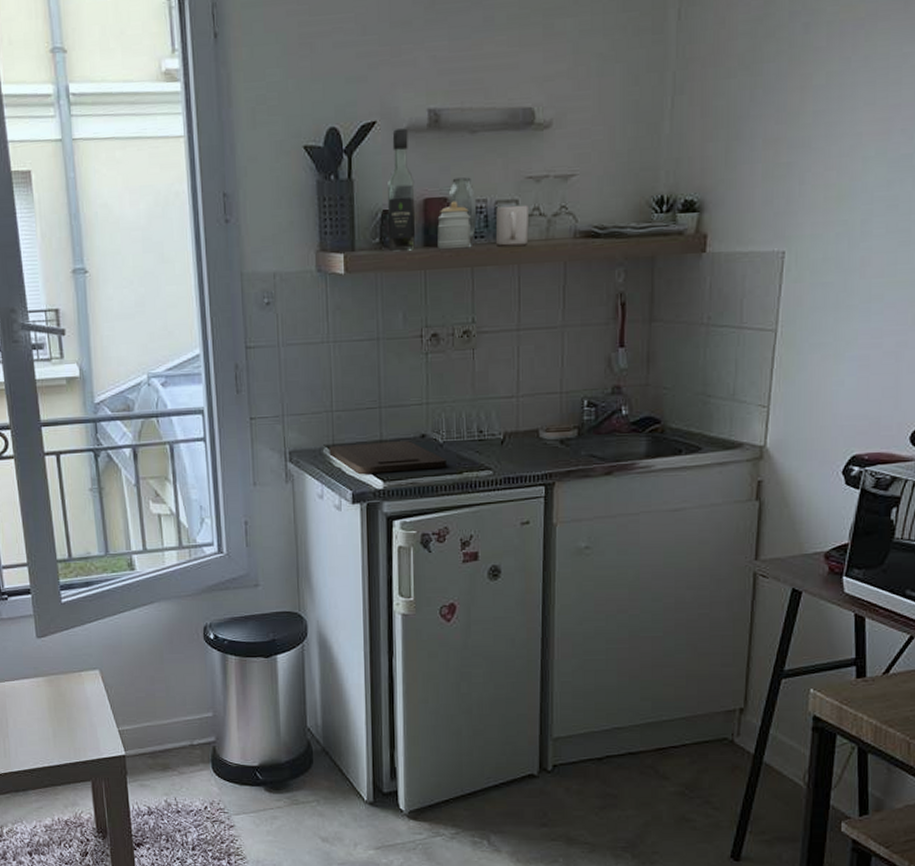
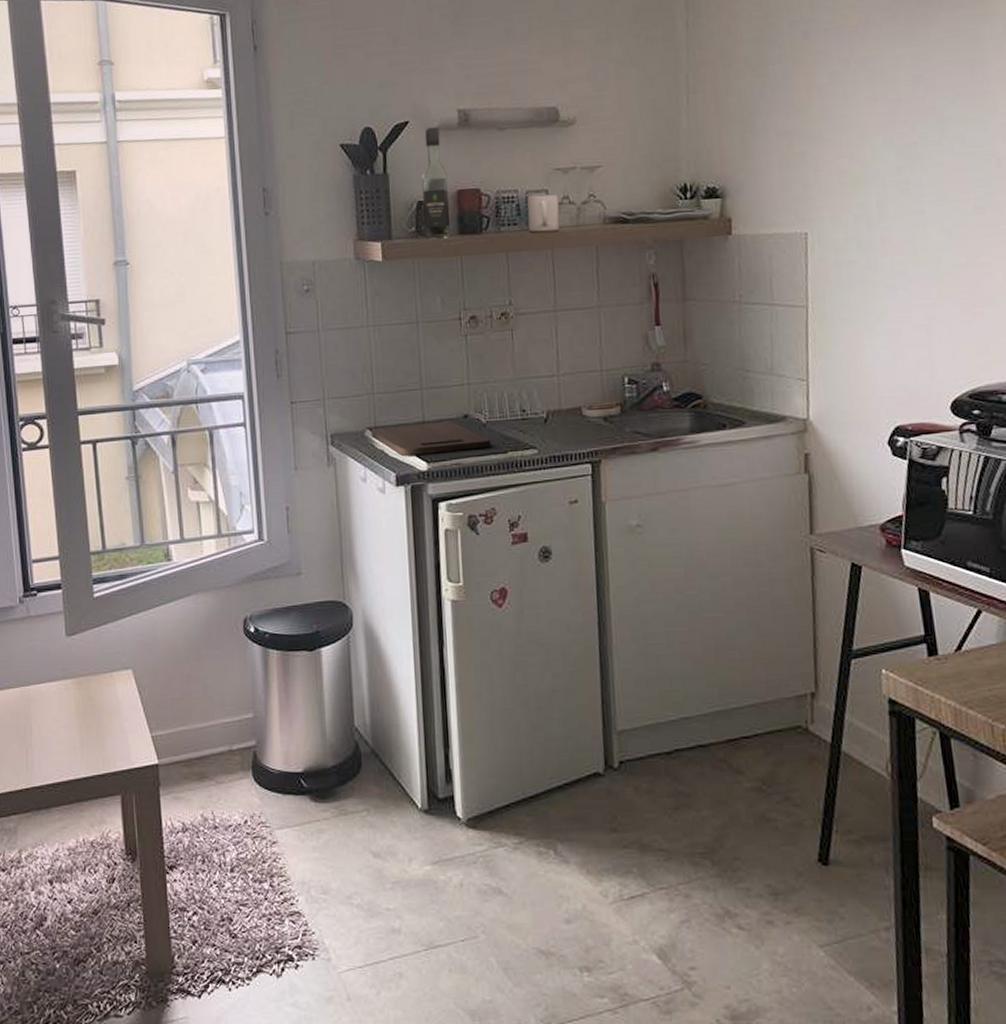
jar: present [437,200,472,250] -> none [471,191,504,237]
vase: present [447,177,477,249] -> none [479,170,510,236]

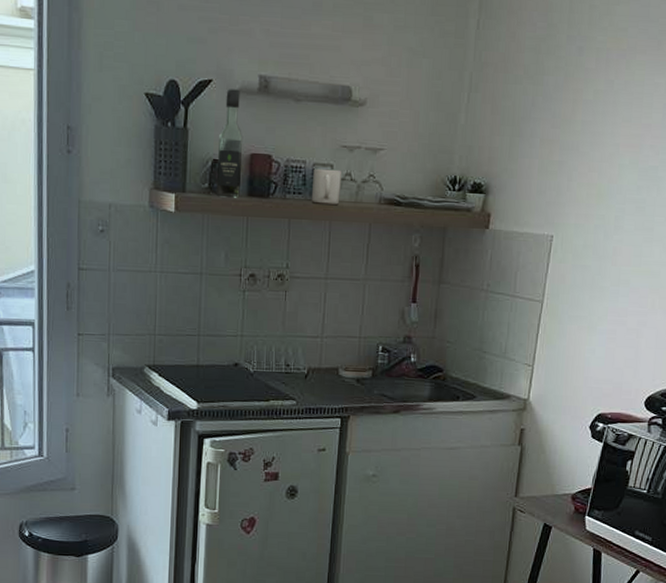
cutting board: present [371,421,491,456] -> none [149,366,256,395]

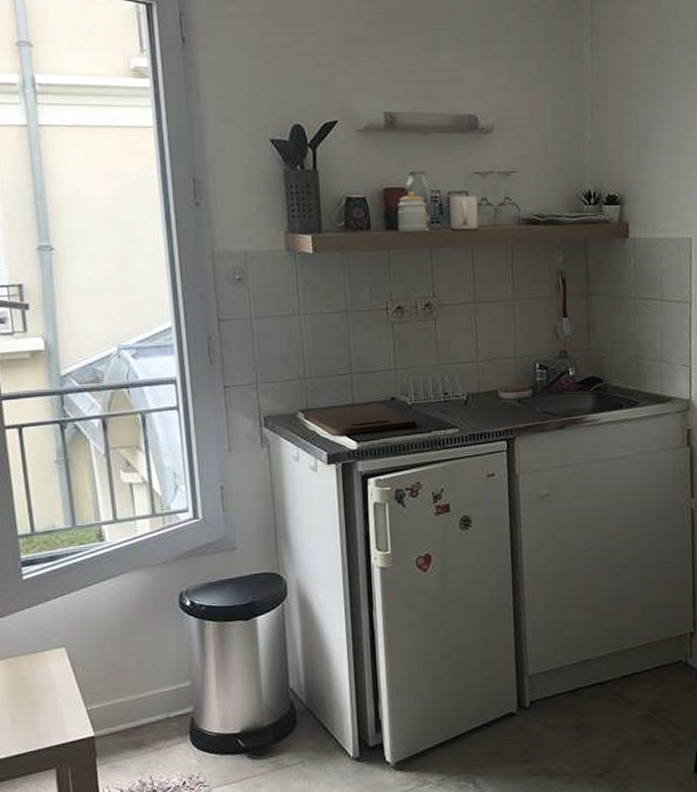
cutting board: none [149,366,256,395] -> present [303,404,416,436]
bottle: present [216,89,243,198] -> none [350,128,378,234]
jar: none [260,158,292,202] -> present [397,191,428,233]
vase: none [270,139,297,202] -> present [405,171,433,232]

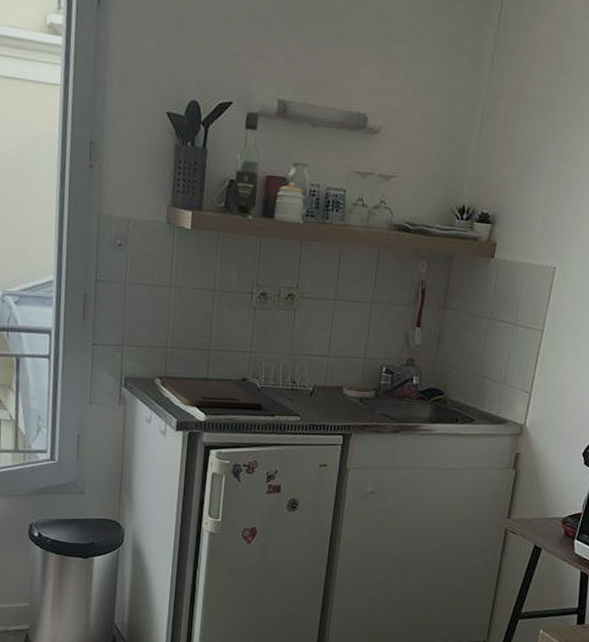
bottle: none [350,128,378,234] -> present [231,111,260,218]
mug: present [449,195,479,232] -> none [323,192,355,230]

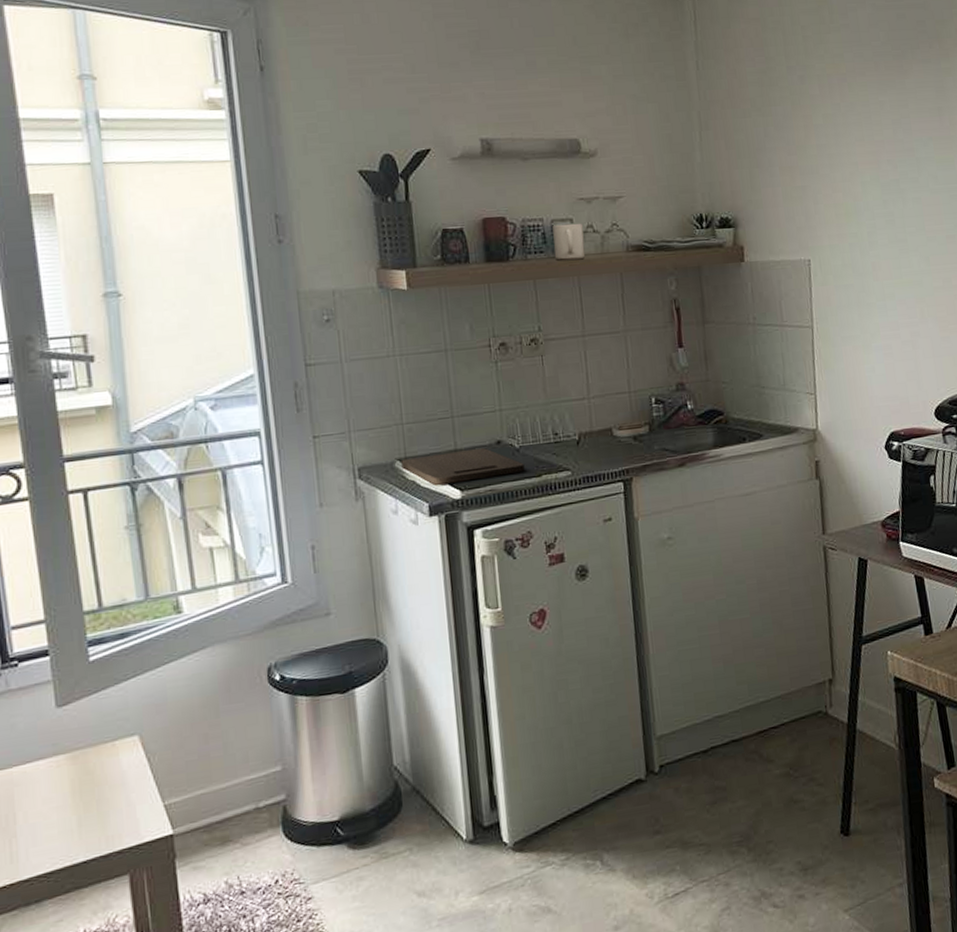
bottle: present [231,111,260,218] -> none [445,155,477,268]
jar: present [274,181,306,224] -> none [496,220,531,265]
vase: present [285,162,312,224] -> none [505,199,535,264]
mug: none [323,192,355,230] -> present [552,223,586,262]

